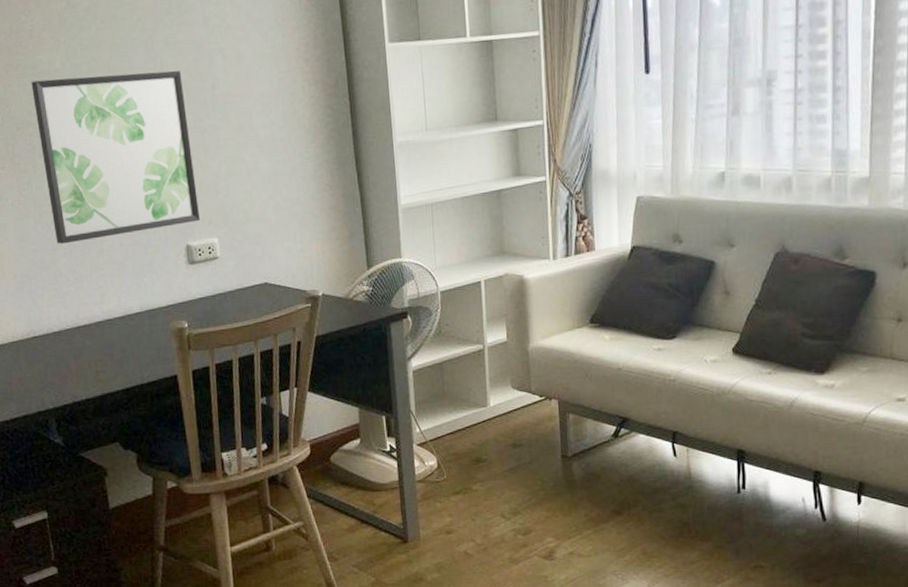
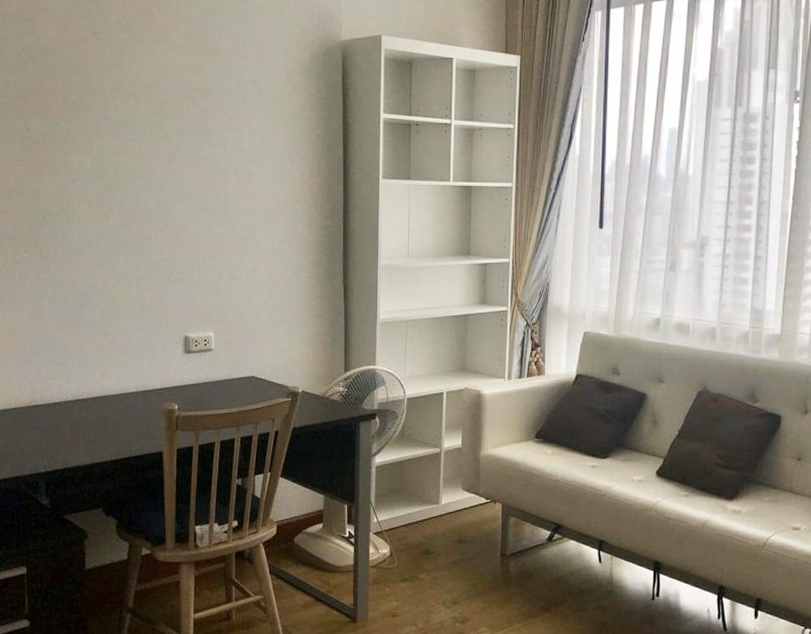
wall art: present [31,70,200,244] -> none [62,178,200,324]

